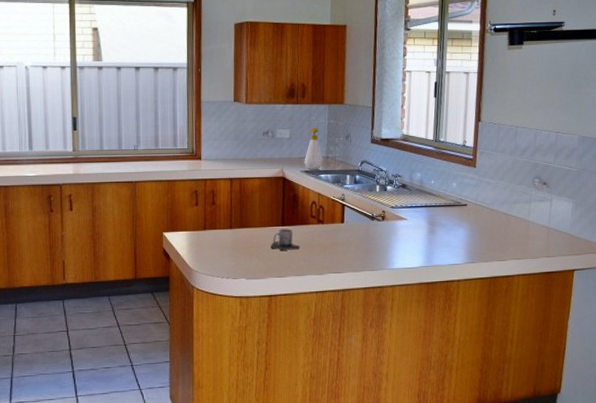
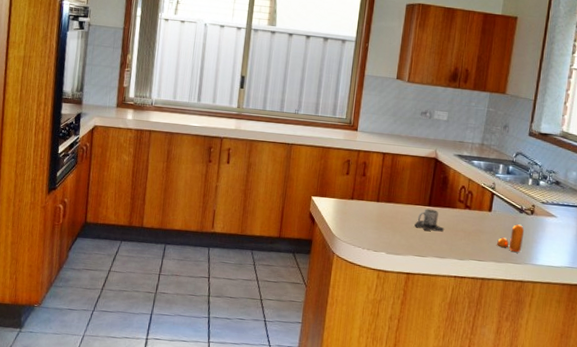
soap bottle: present [304,128,323,170] -> none [458,113,478,156]
pepper shaker: none [353,232,378,259] -> present [497,224,525,252]

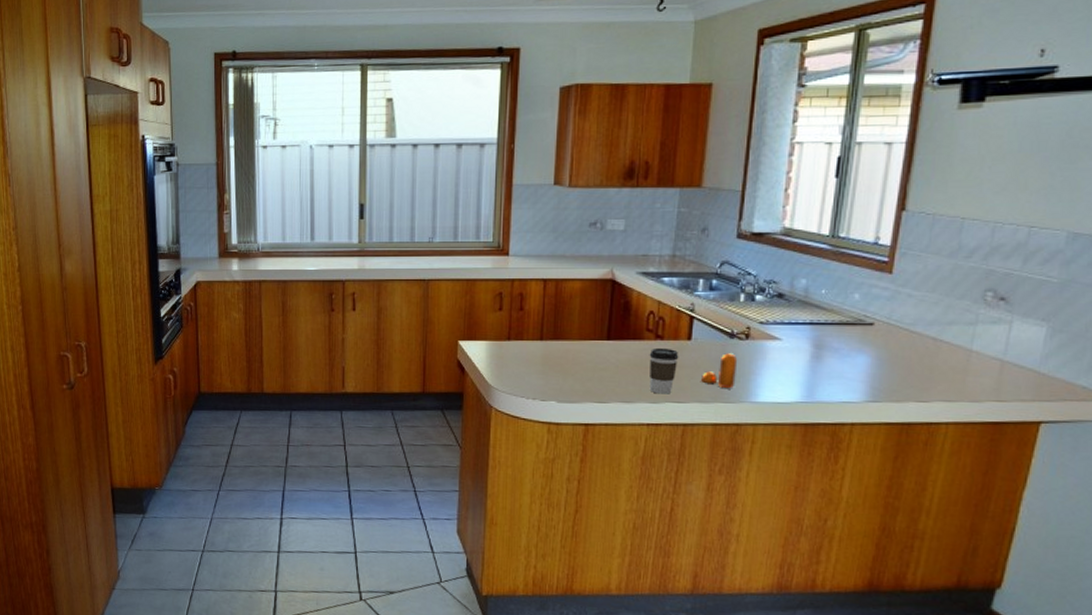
mug: present [414,209,445,232] -> none [591,343,631,370]
coffee cup: none [458,215,482,254] -> present [649,347,679,394]

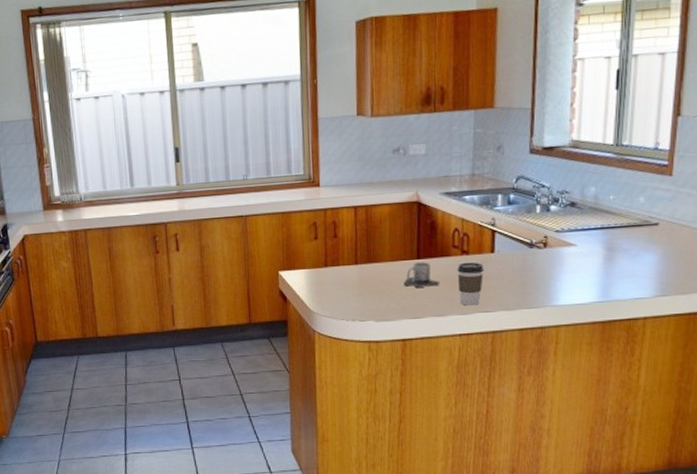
mug: none [591,343,631,370] -> present [404,262,441,288]
pepper shaker: present [701,353,738,388] -> none [506,262,538,295]

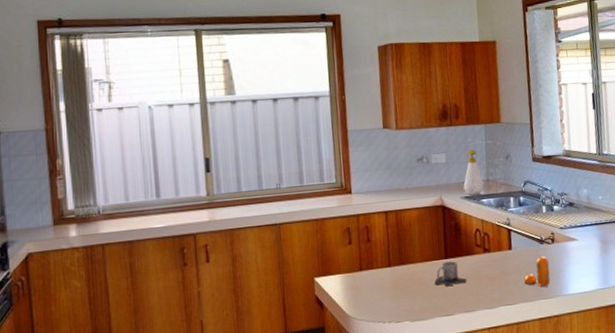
soap bottle: none [444,139,468,192] -> present [463,150,484,196]
coffee cup: present [457,262,485,306] -> none [481,259,505,300]
pepper shaker: none [506,262,538,295] -> present [524,256,551,287]

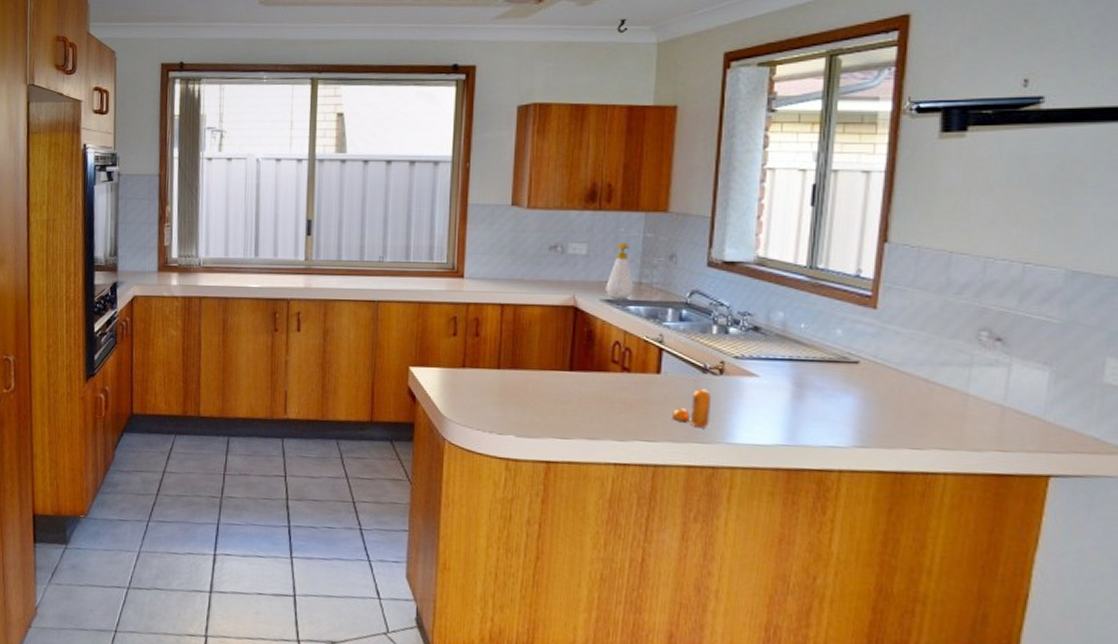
mug: present [434,261,468,286] -> none [552,374,595,404]

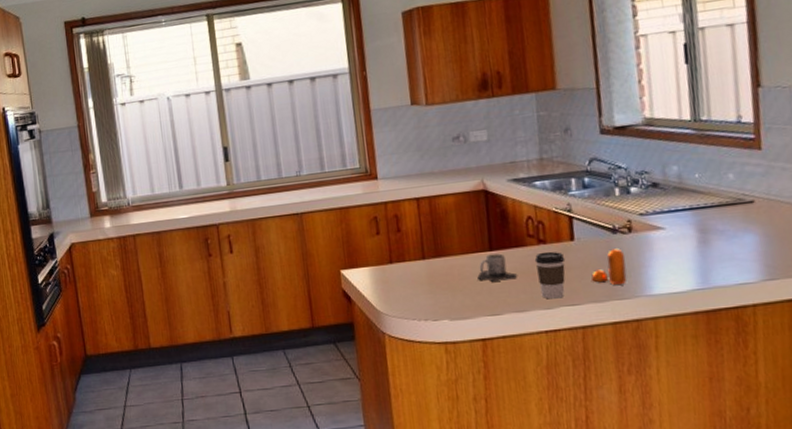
mug: none [552,374,595,404] -> present [477,253,518,282]
soap bottle: present [605,243,633,300] -> none [510,124,536,178]
coffee cup: none [615,380,648,432] -> present [534,251,566,299]

